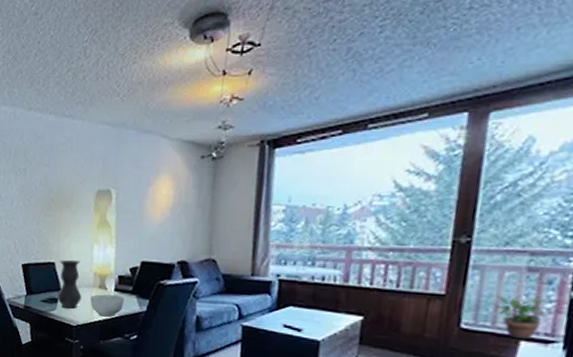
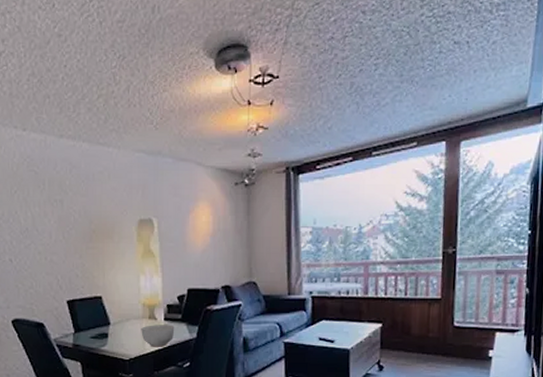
vase: present [57,259,82,309] -> none [106,292,132,342]
potted plant: present [495,296,548,340] -> none [477,296,513,331]

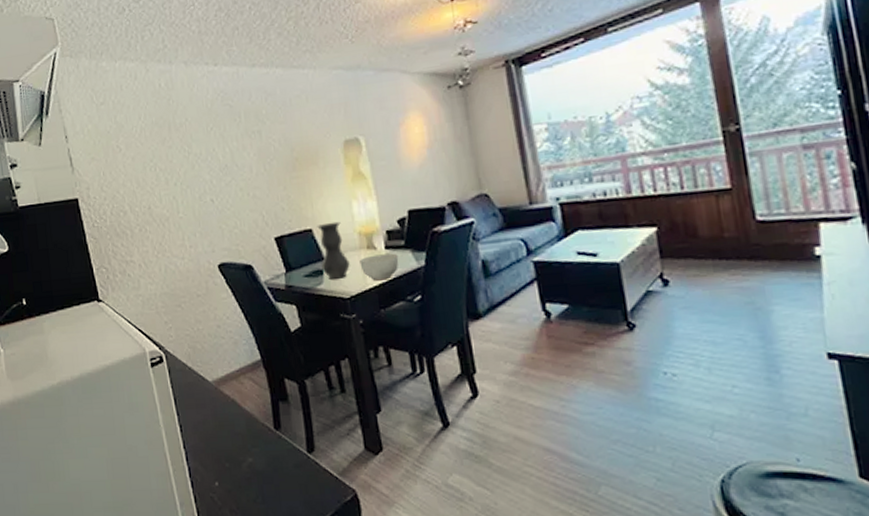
vase: none [106,292,132,342] -> present [317,221,350,279]

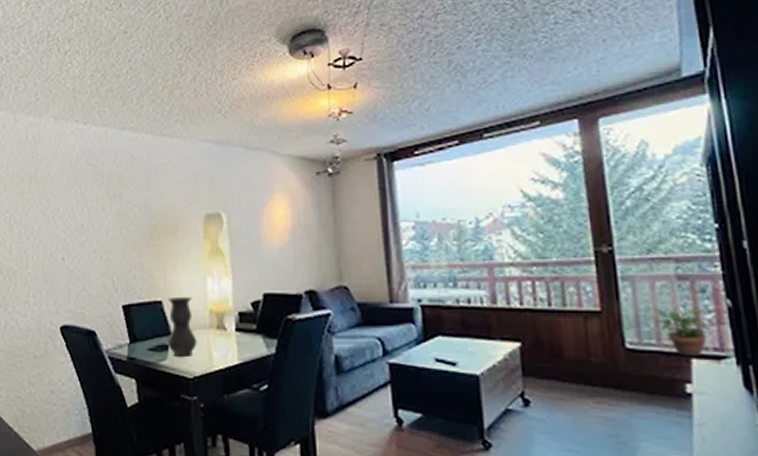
bowl: present [359,253,399,281] -> none [207,336,249,364]
potted plant: none [782,175,837,222] -> present [654,309,711,357]

